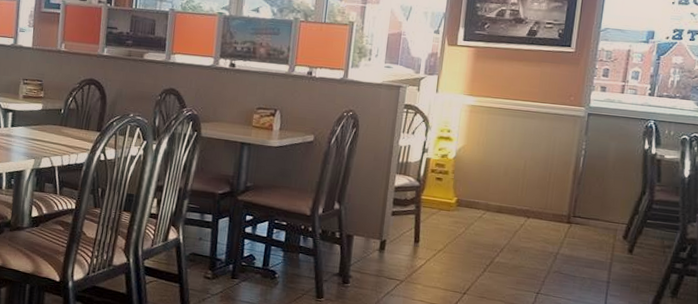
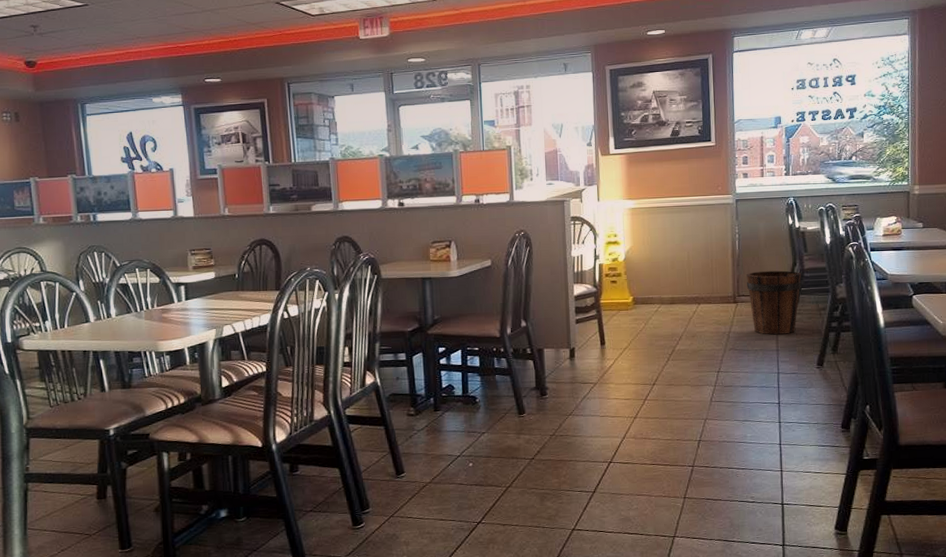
bucket: none [585,193,649,267] -> present [746,270,802,335]

